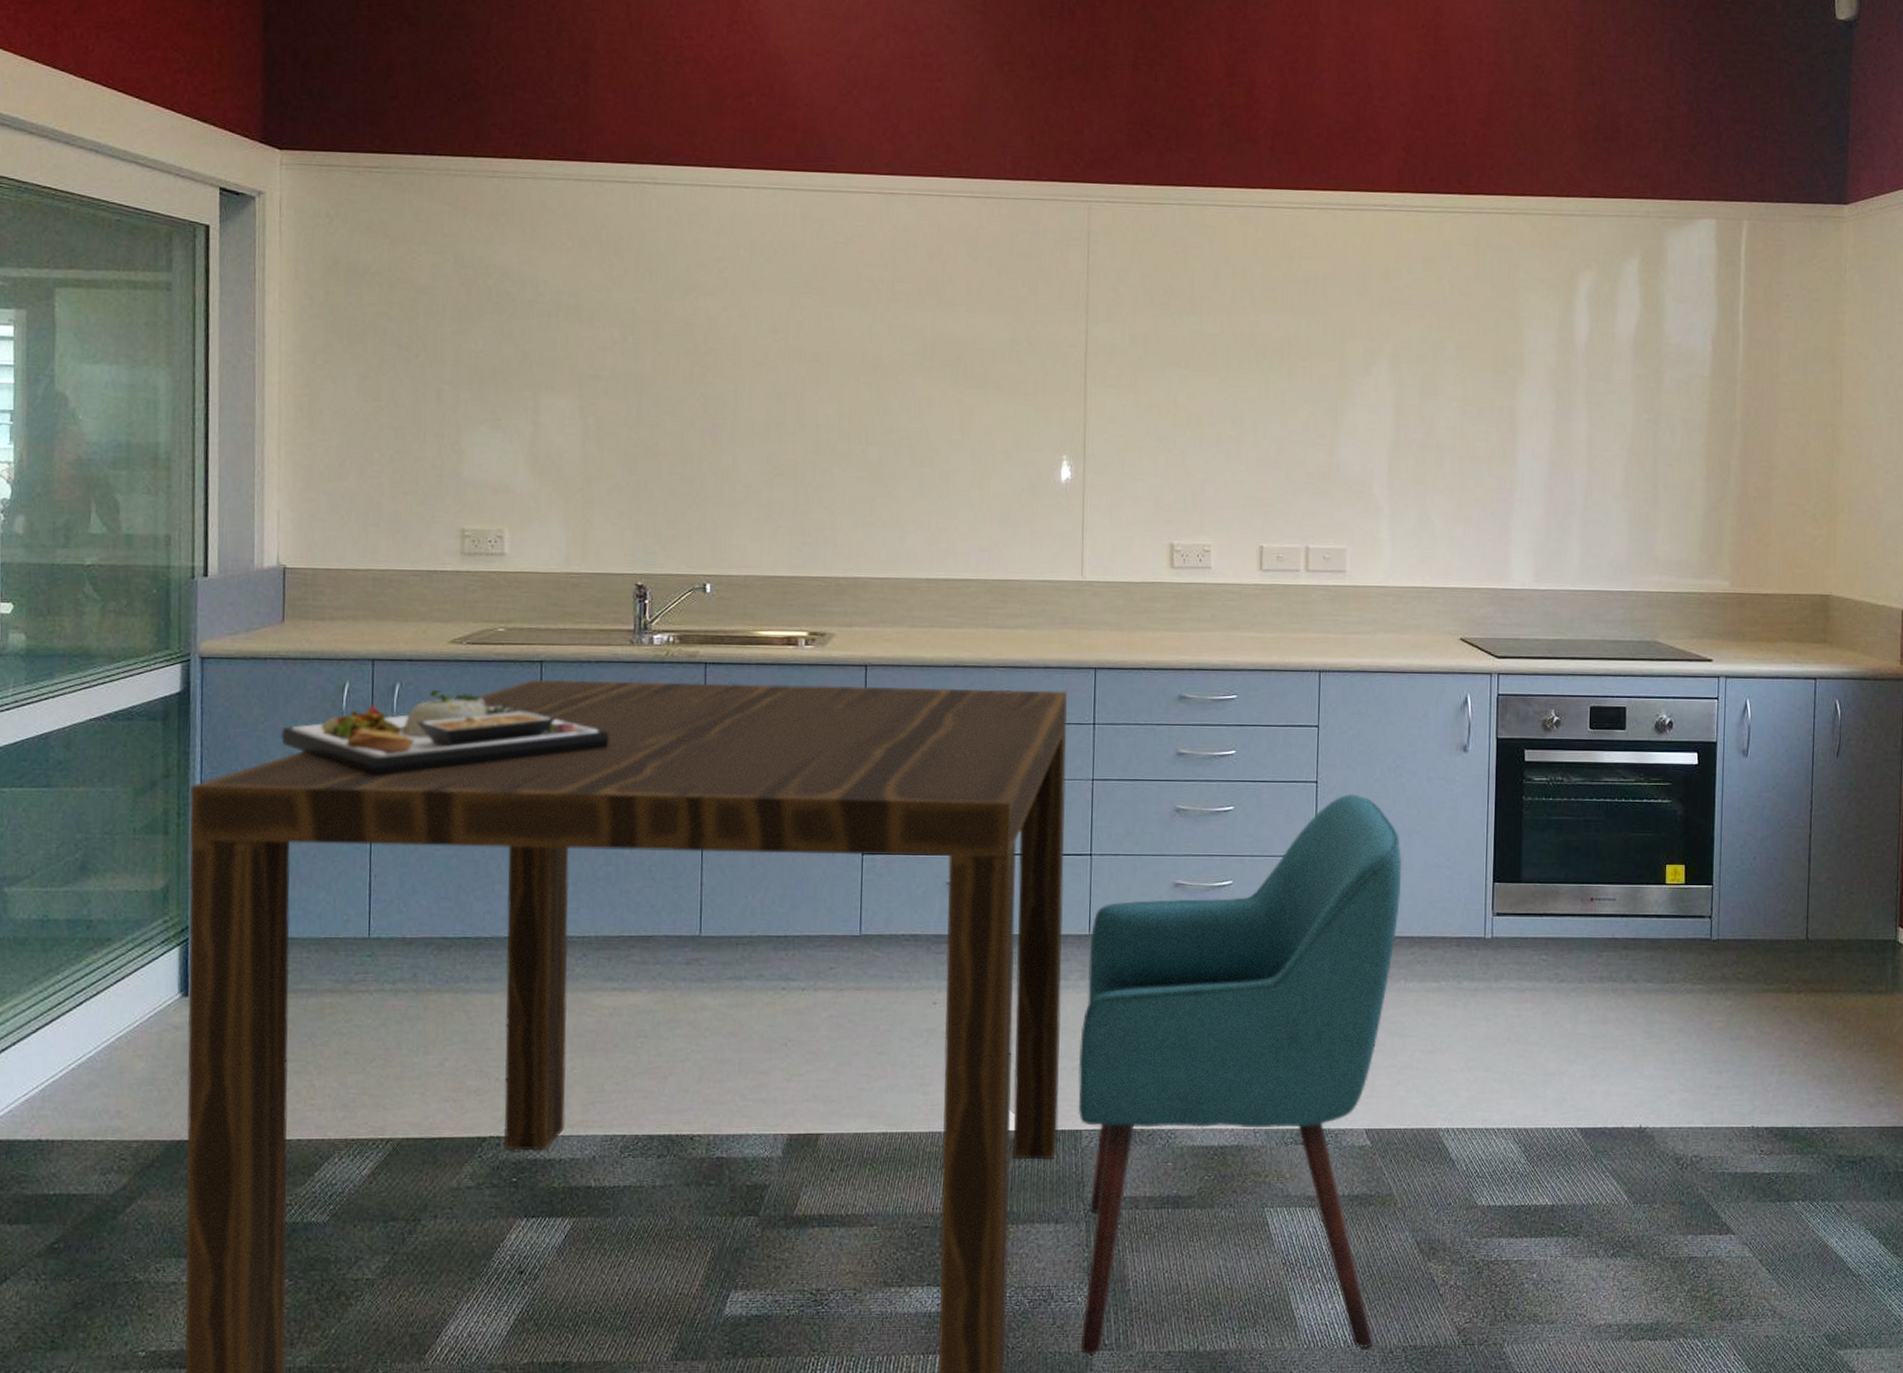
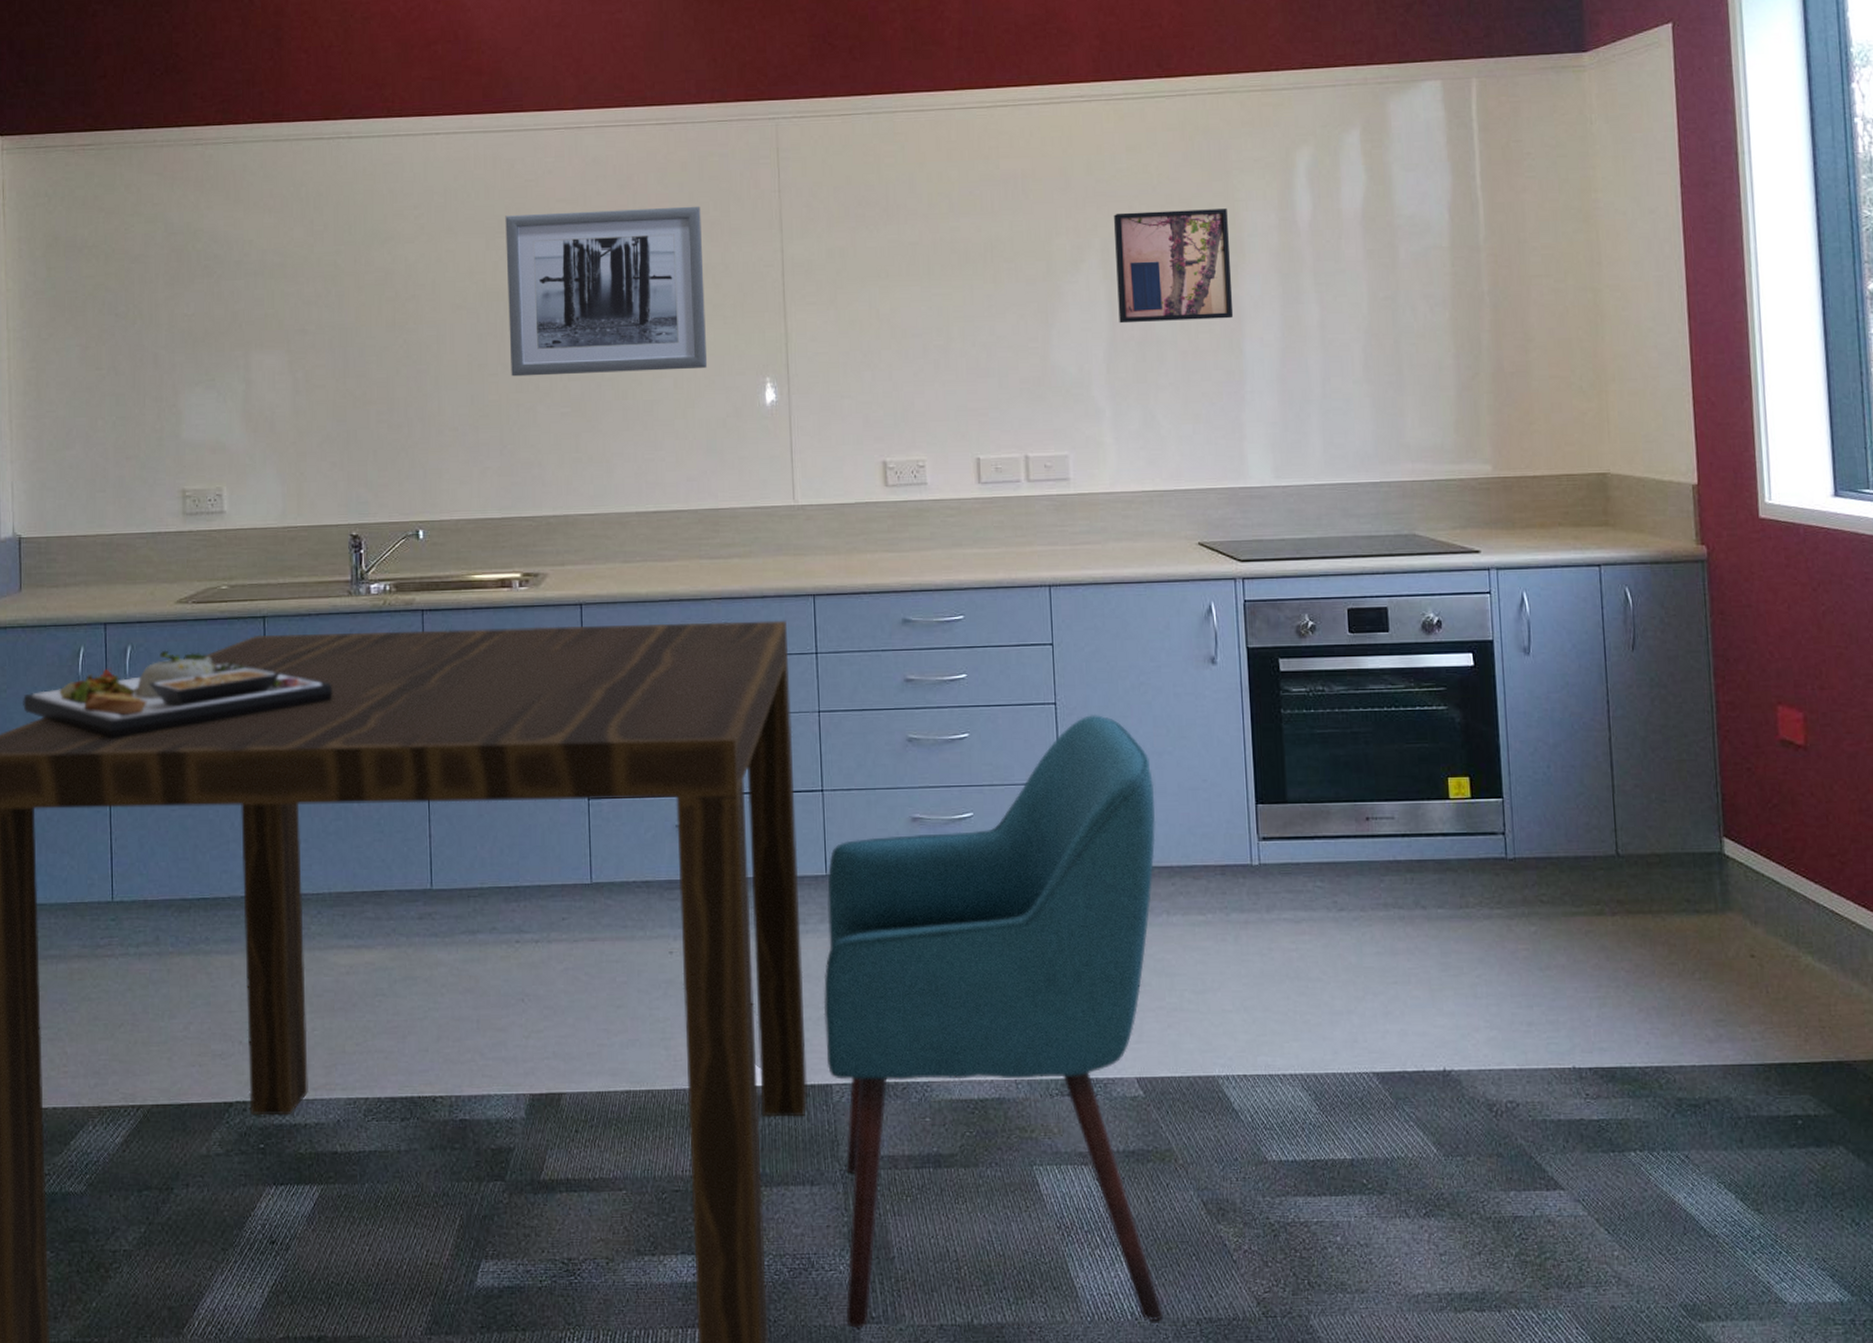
wall art: none [809,276,1009,442] -> present [505,206,707,377]
wall art: none [1403,321,1512,429] -> present [1114,209,1234,324]

